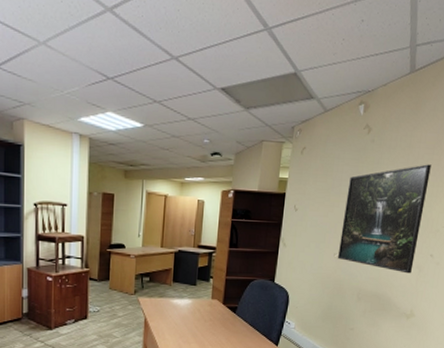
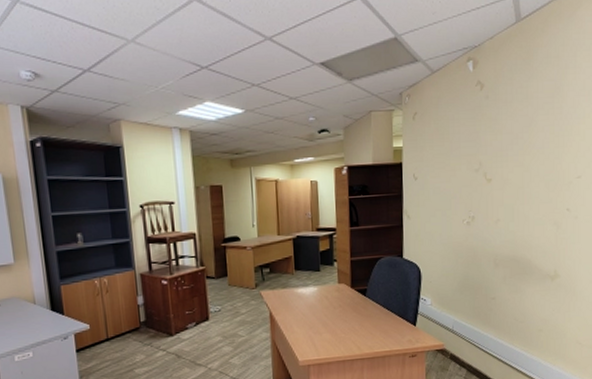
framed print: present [337,164,431,274] -> none [466,114,553,232]

